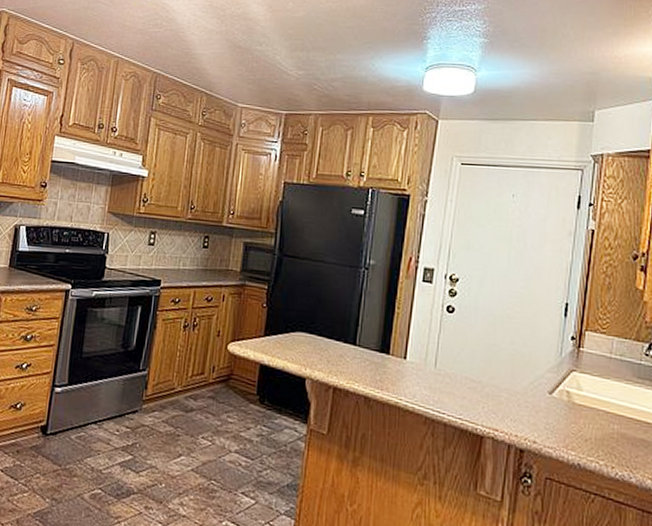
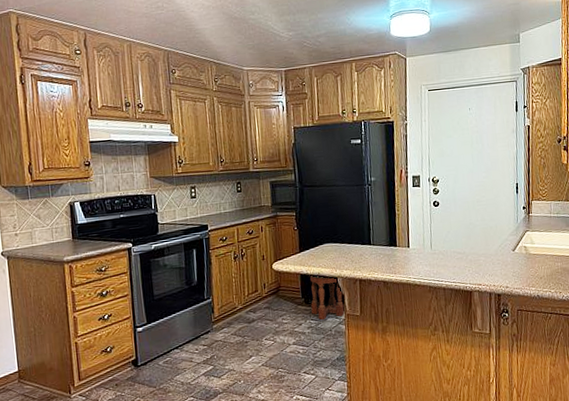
stool: none [265,367,310,431] -> present [309,275,345,320]

